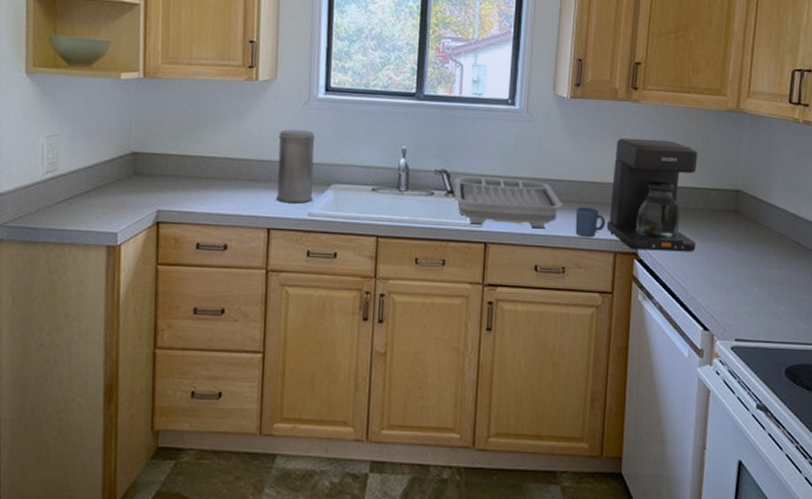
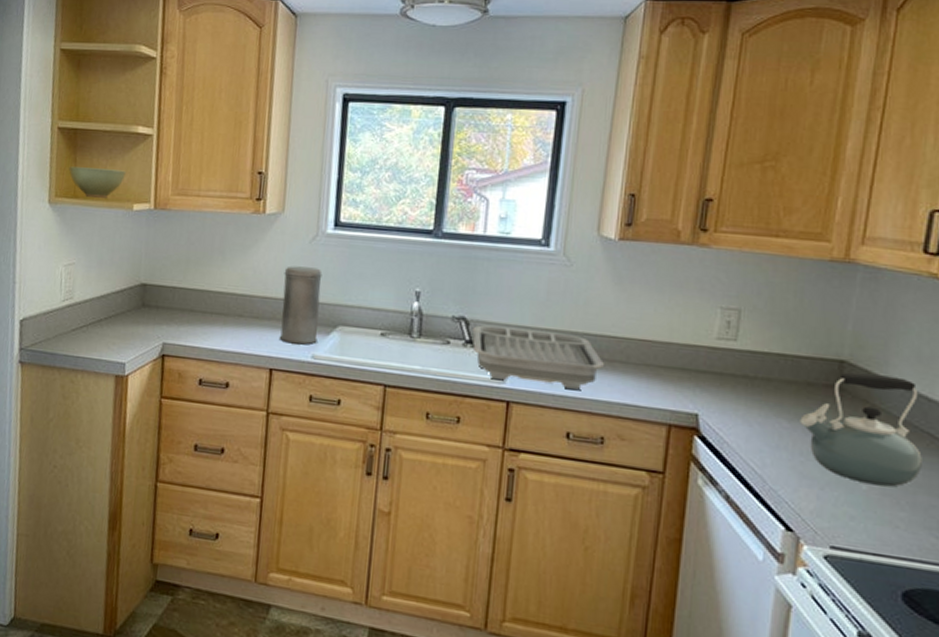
mug: present [575,206,606,238] -> none [618,367,659,406]
coffee maker: present [606,137,698,252] -> none [659,288,787,433]
kettle: none [710,199,794,287] -> present [800,372,922,487]

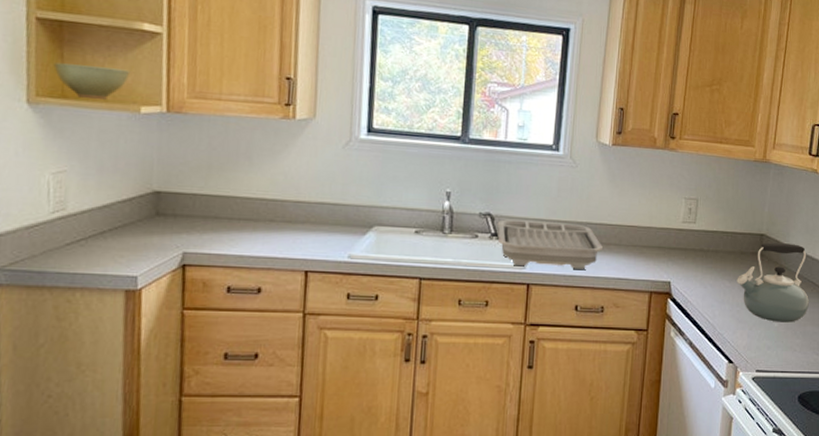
canister: present [280,266,323,345] -> none [315,170,357,246]

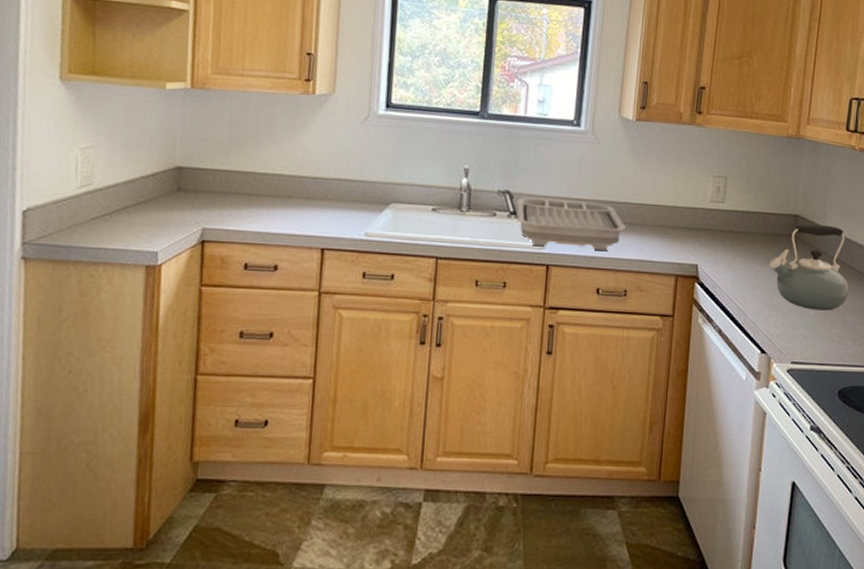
bowl: present [53,62,131,101] -> none [85,40,158,77]

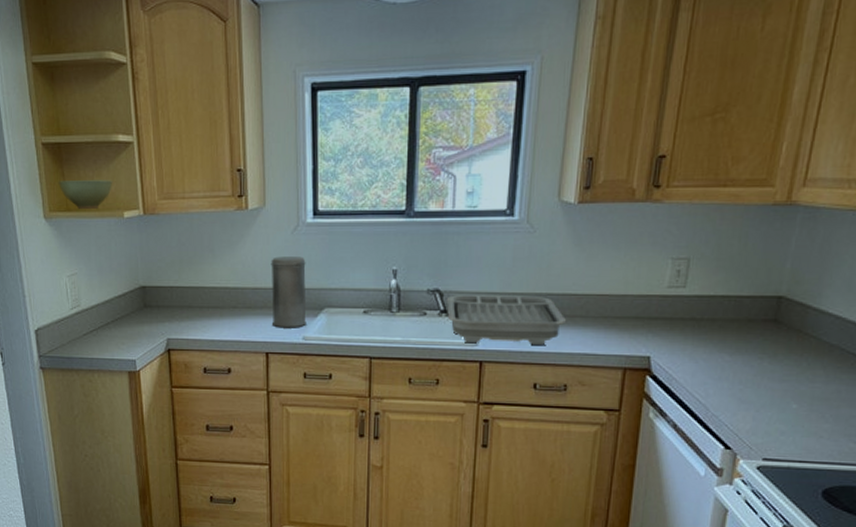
bowl: none [85,40,158,77] -> present [58,180,113,210]
canister: none [332,146,375,223] -> present [271,256,306,328]
kettle: present [769,224,848,311] -> none [740,306,847,404]

